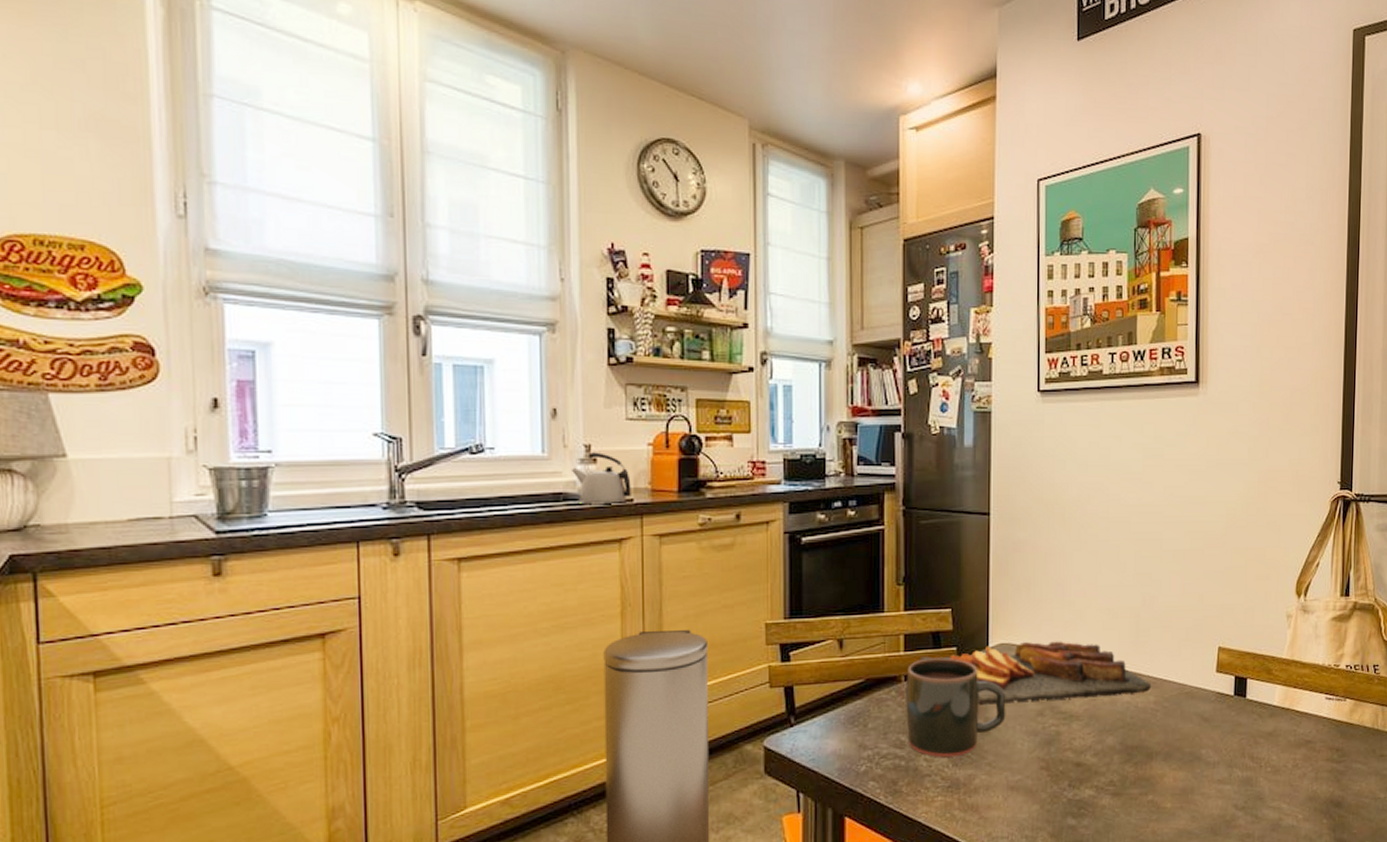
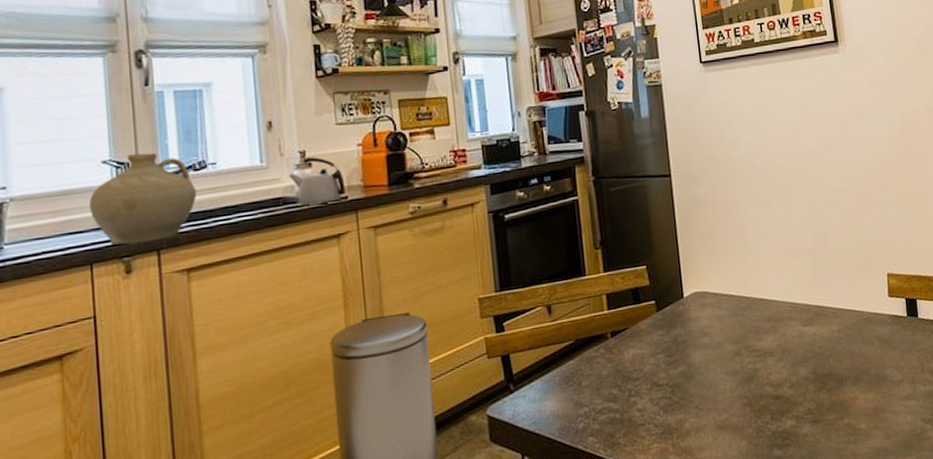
ceramic jug: none [357,429,472,526] -> present [88,152,197,246]
mug: present [906,657,1006,758] -> none [612,311,707,407]
food platter: present [919,641,1152,705] -> none [622,283,834,352]

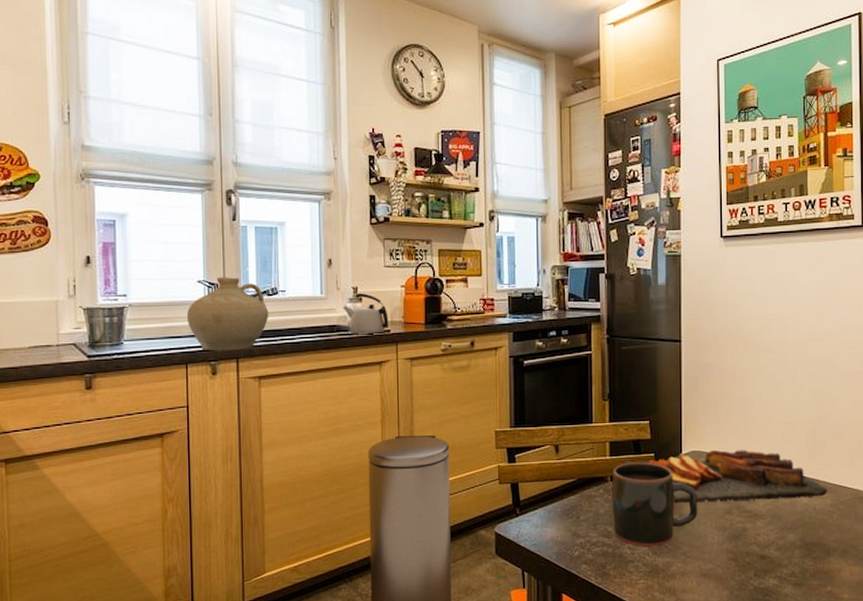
mug: none [612,311,707,407] -> present [612,462,698,547]
food platter: none [622,283,834,352] -> present [623,450,828,503]

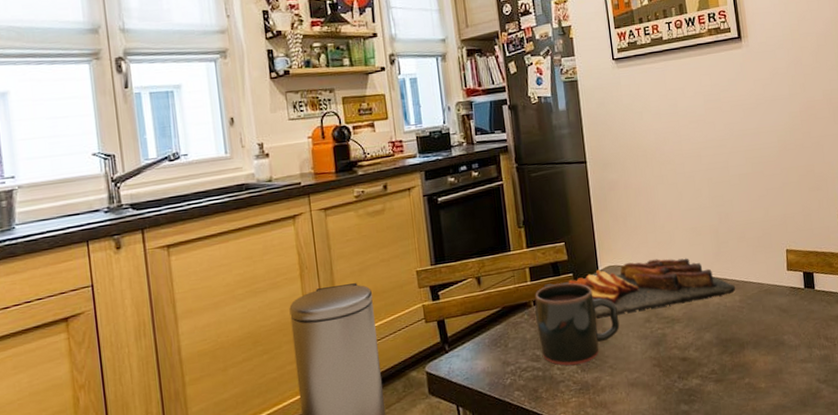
ceramic jug: present [186,277,269,351] -> none [83,145,173,226]
kettle: present [342,293,389,335] -> none [249,148,299,191]

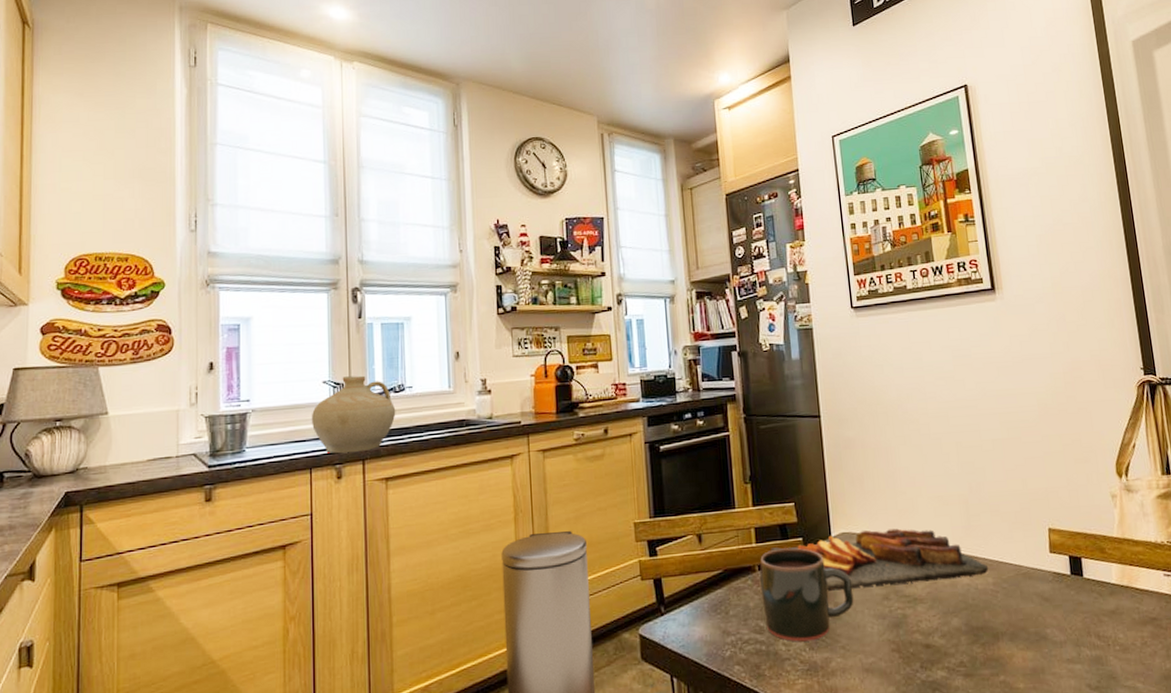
ceramic jug: none [83,145,173,226] -> present [311,375,396,455]

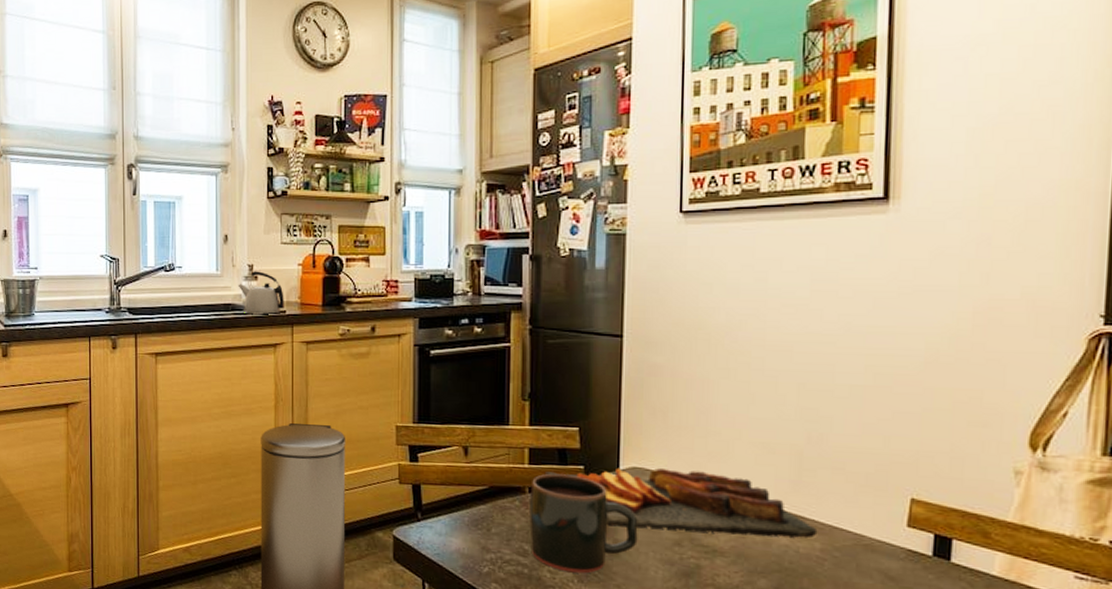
ceramic jug: present [311,375,396,455] -> none [90,252,166,326]
kettle: none [471,385,519,429] -> present [237,271,284,315]

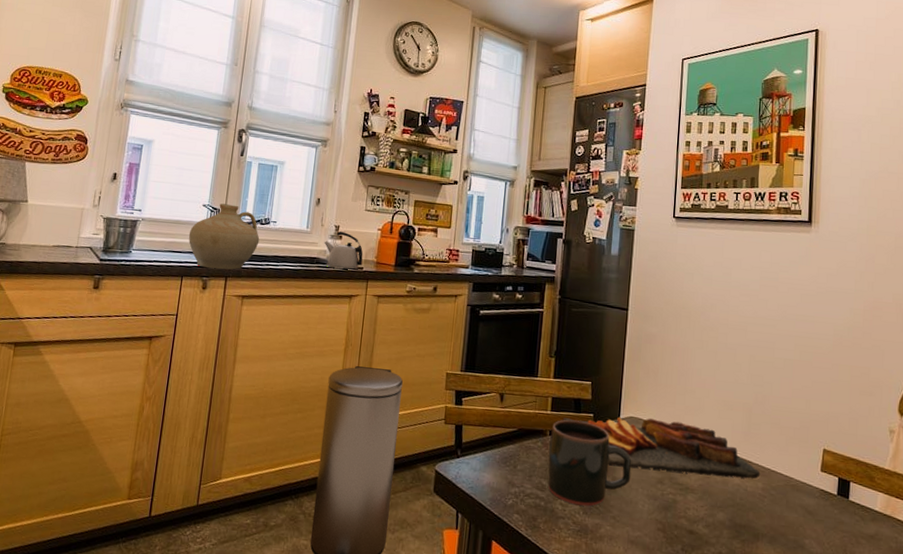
ceramic jug: none [90,252,166,326] -> present [188,203,260,270]

